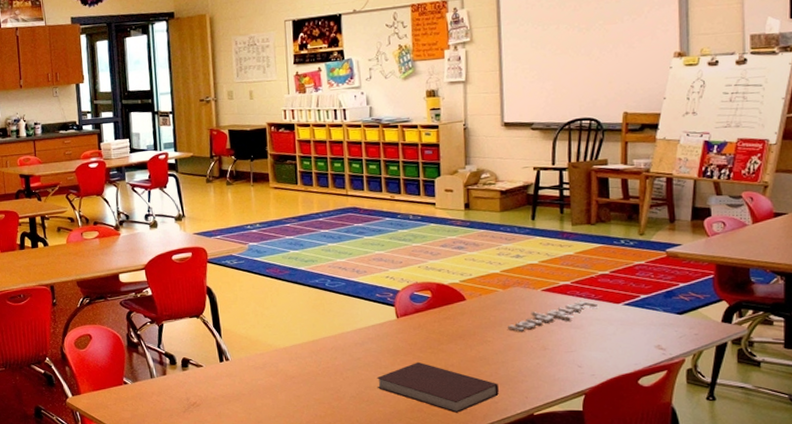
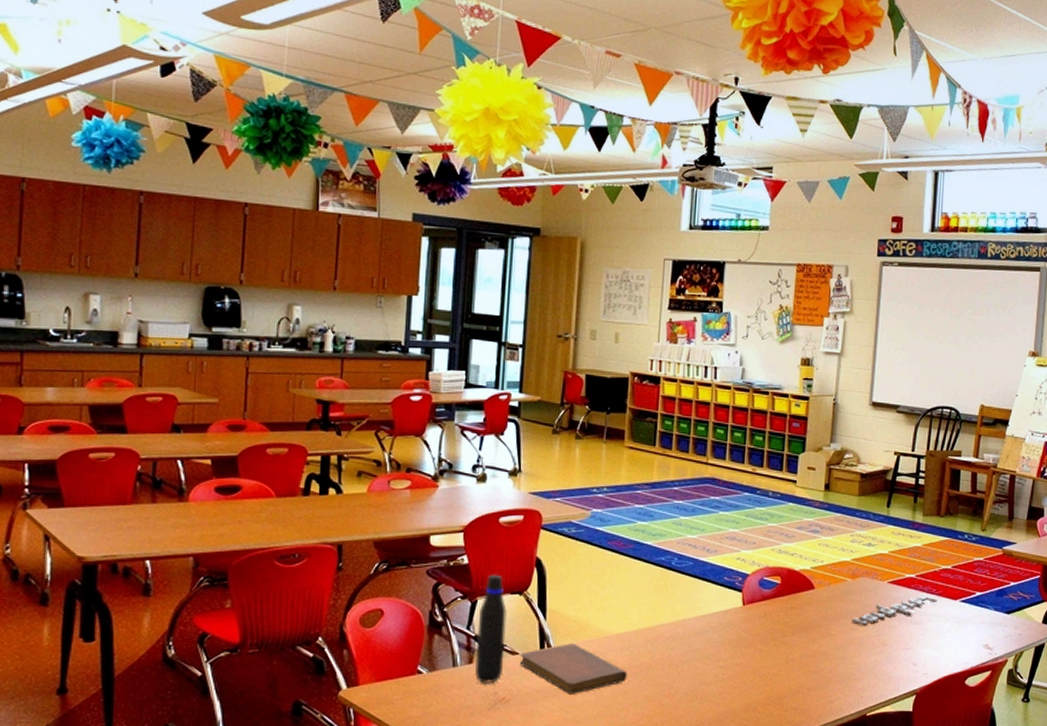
water bottle: none [166,302,192,392] -> present [475,574,507,684]
notebook: none [204,356,298,399] -> present [519,643,627,694]
notebook: present [376,361,499,413] -> none [713,655,836,713]

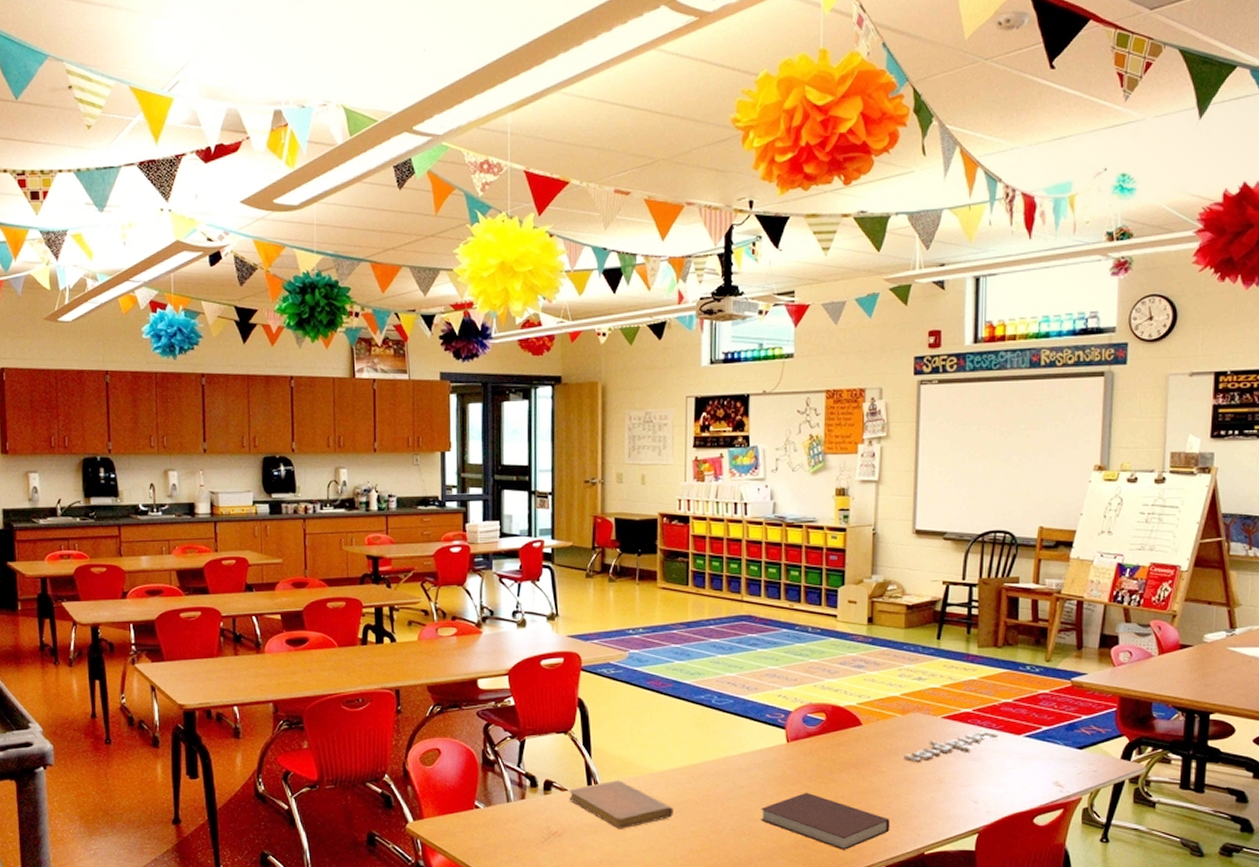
water bottle: present [475,574,507,684] -> none [527,715,554,819]
notebook: none [713,655,836,713] -> present [760,792,890,850]

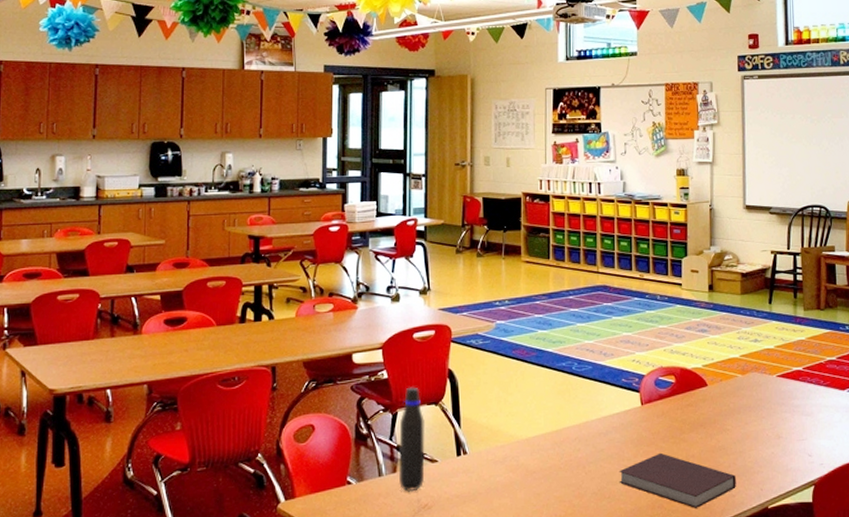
water bottle: none [527,715,554,819] -> present [398,387,425,492]
notebook: present [569,780,673,829] -> none [439,449,538,499]
text: present [904,730,998,763] -> none [746,386,826,420]

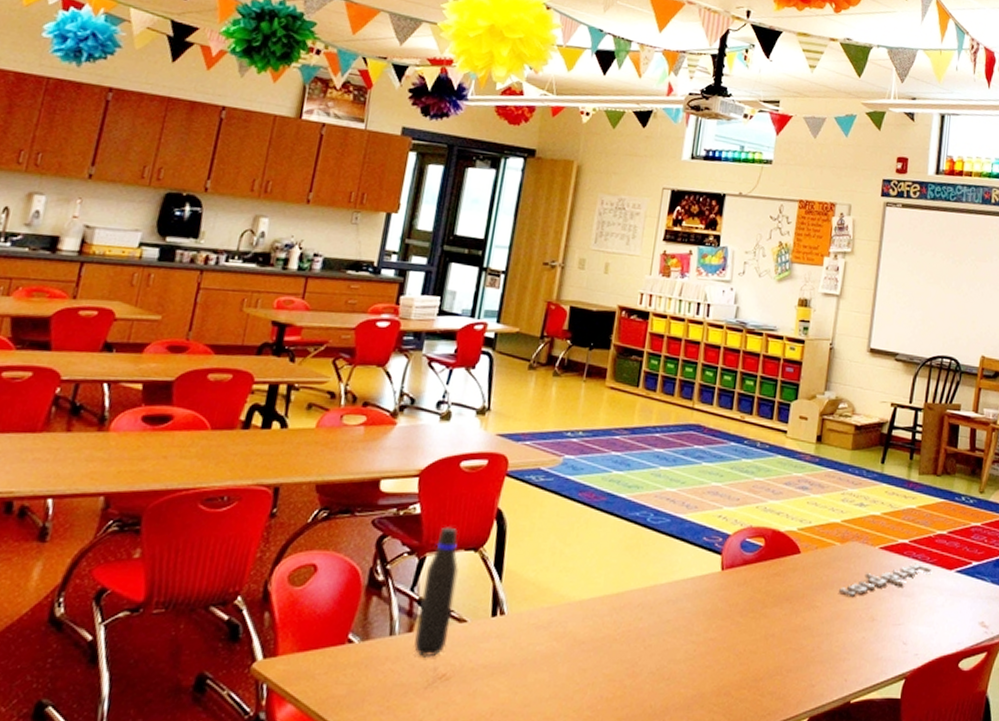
notebook: present [619,452,736,508] -> none [683,628,819,698]
text: none [746,386,826,420] -> present [839,563,931,598]

